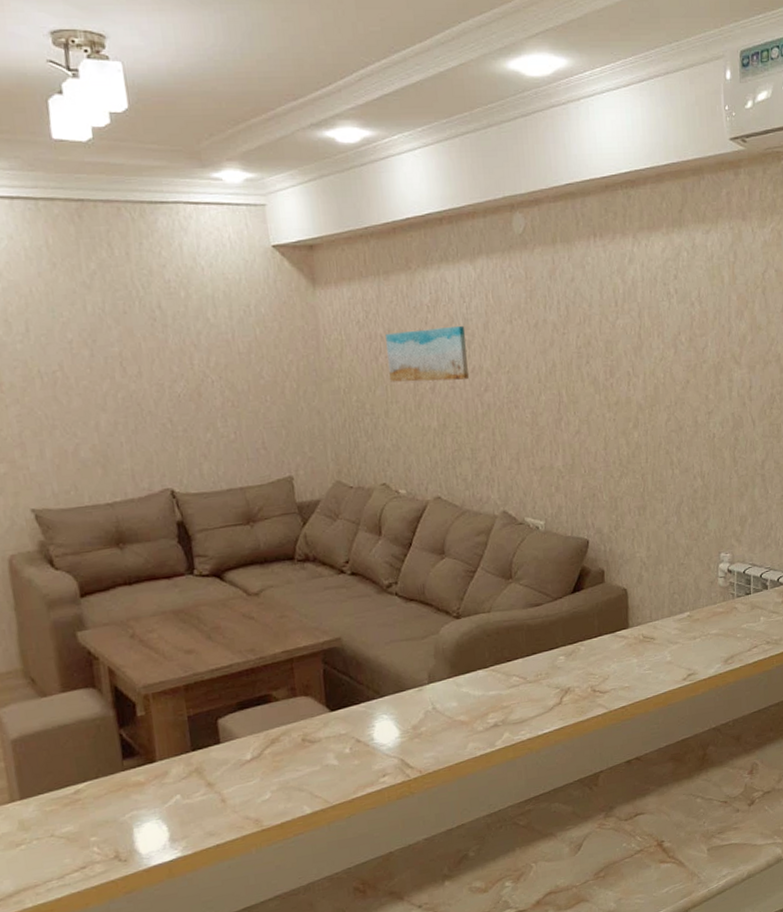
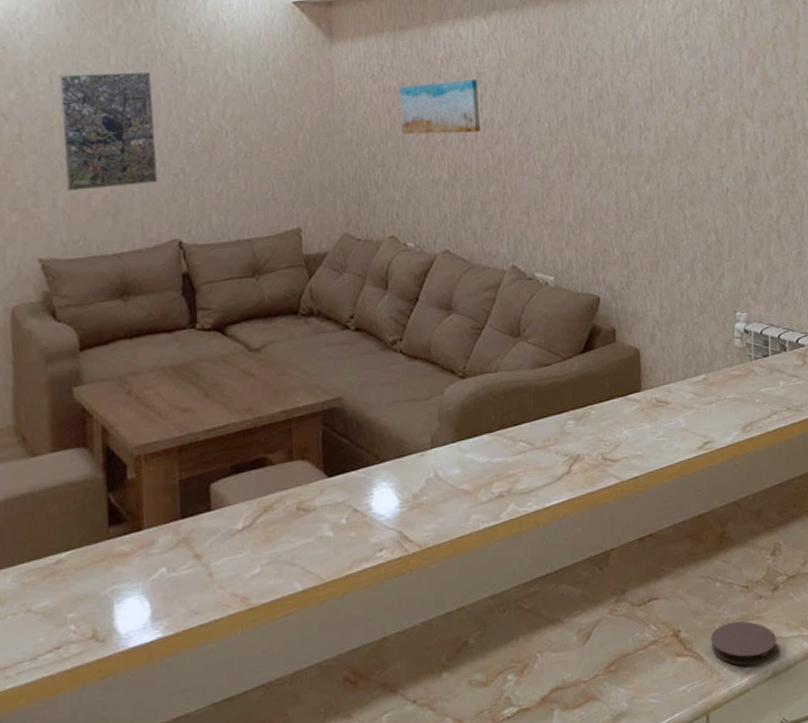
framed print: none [34,318,146,442] -> present [58,71,158,191]
coaster: none [691,831,752,870] -> present [710,621,777,666]

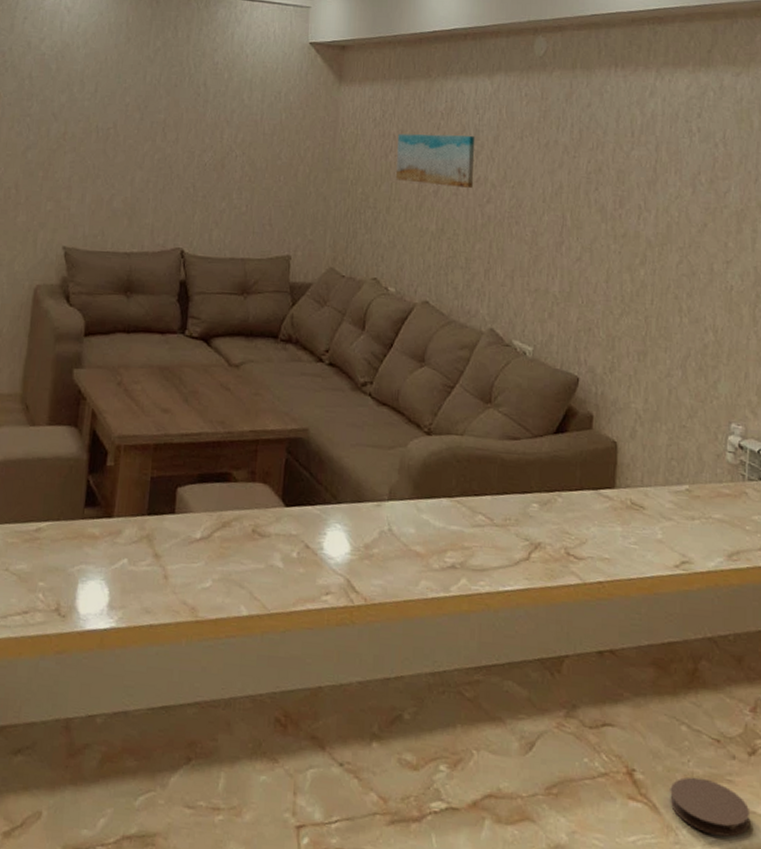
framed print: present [58,71,158,191] -> none [95,85,179,193]

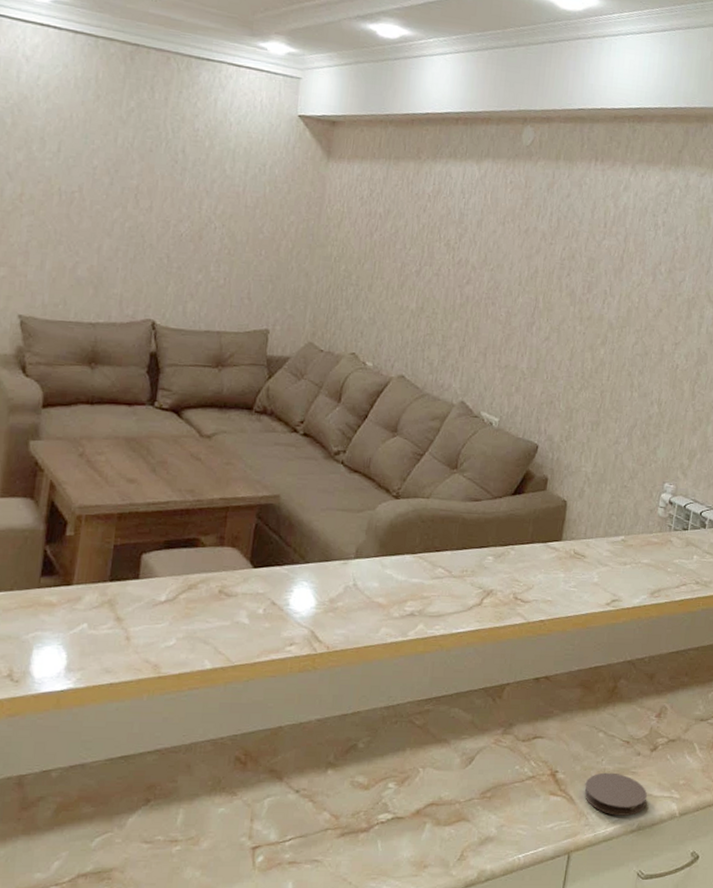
wall art: present [396,133,475,188] -> none [380,213,460,269]

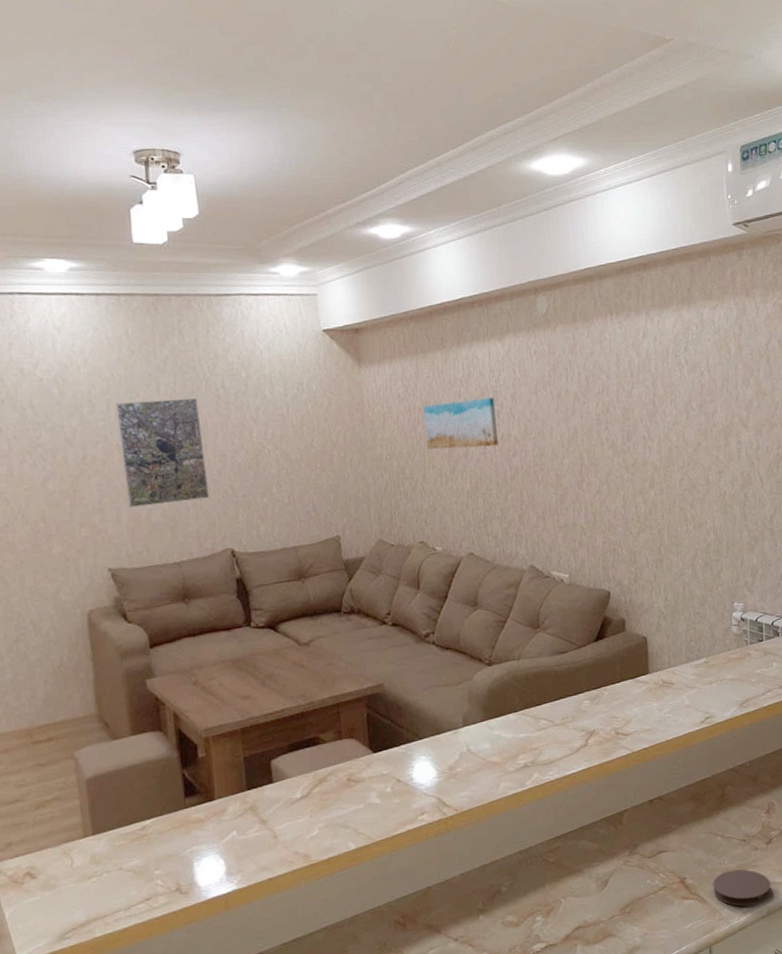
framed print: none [56,145,154,263] -> present [114,397,210,508]
wall art: none [380,213,460,269] -> present [423,397,498,450]

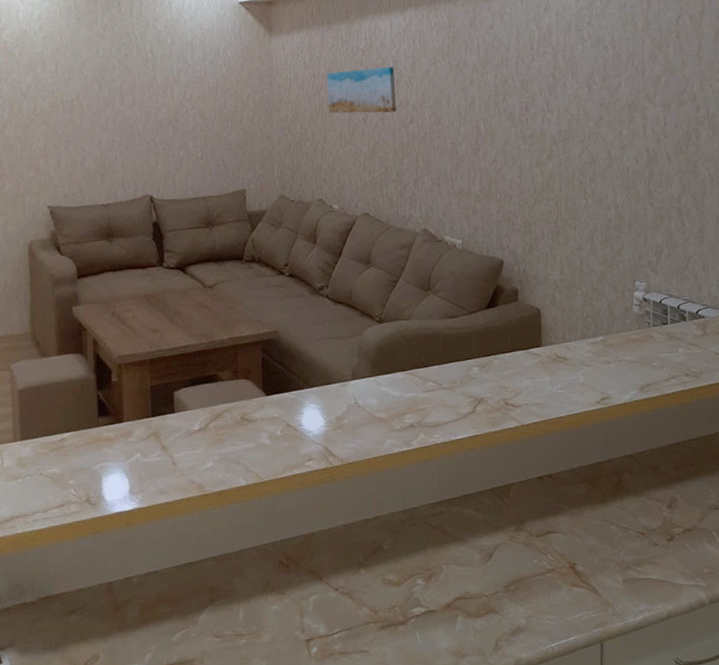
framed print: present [114,397,210,508] -> none [62,60,135,154]
coaster: present [712,869,771,907] -> none [605,563,672,605]

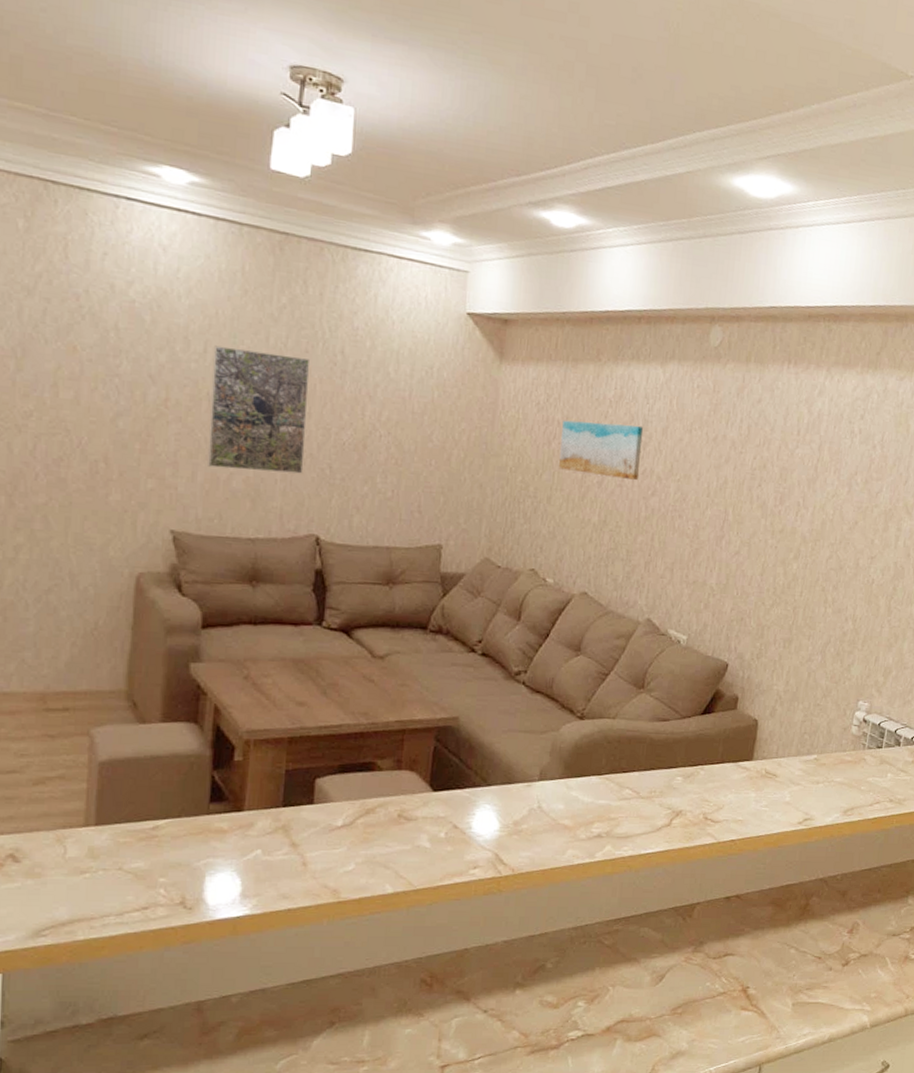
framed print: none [62,60,135,154] -> present [208,345,311,474]

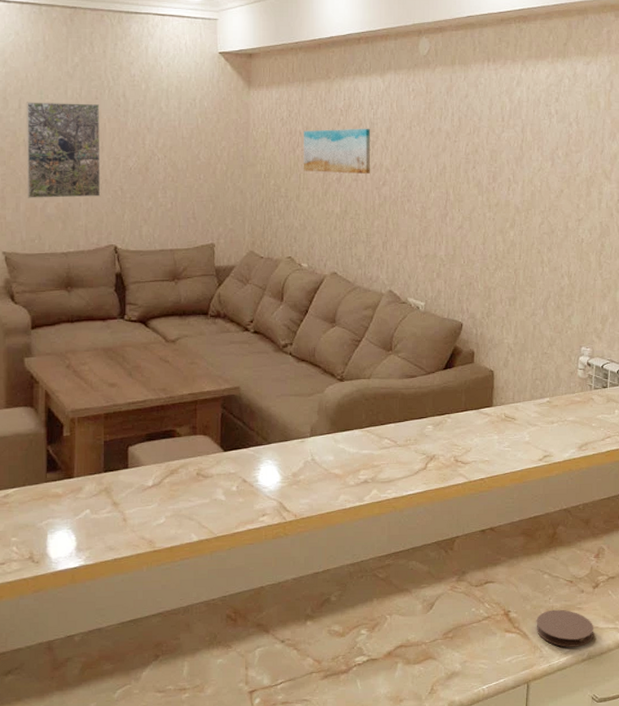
coaster: none [775,987,839,1029] -> present [536,609,594,647]

